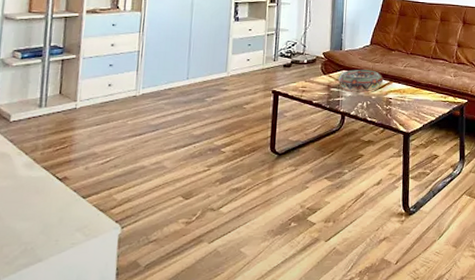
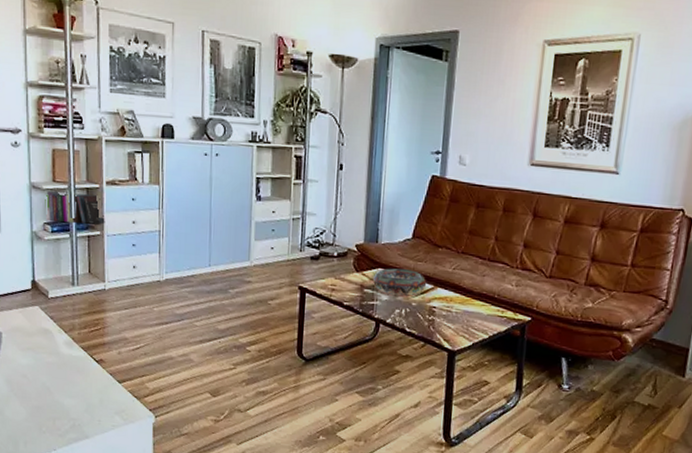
books: none [16,21,82,49] -> present [45,191,105,225]

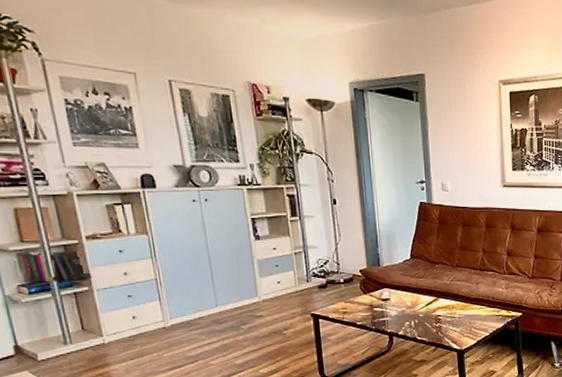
decorative bowl: present [373,268,427,296] -> none [381,286,430,310]

